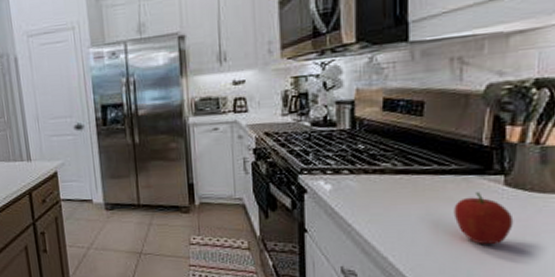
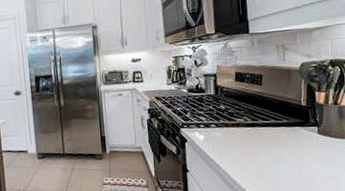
fruit: present [453,192,514,244] -> none [287,139,326,177]

